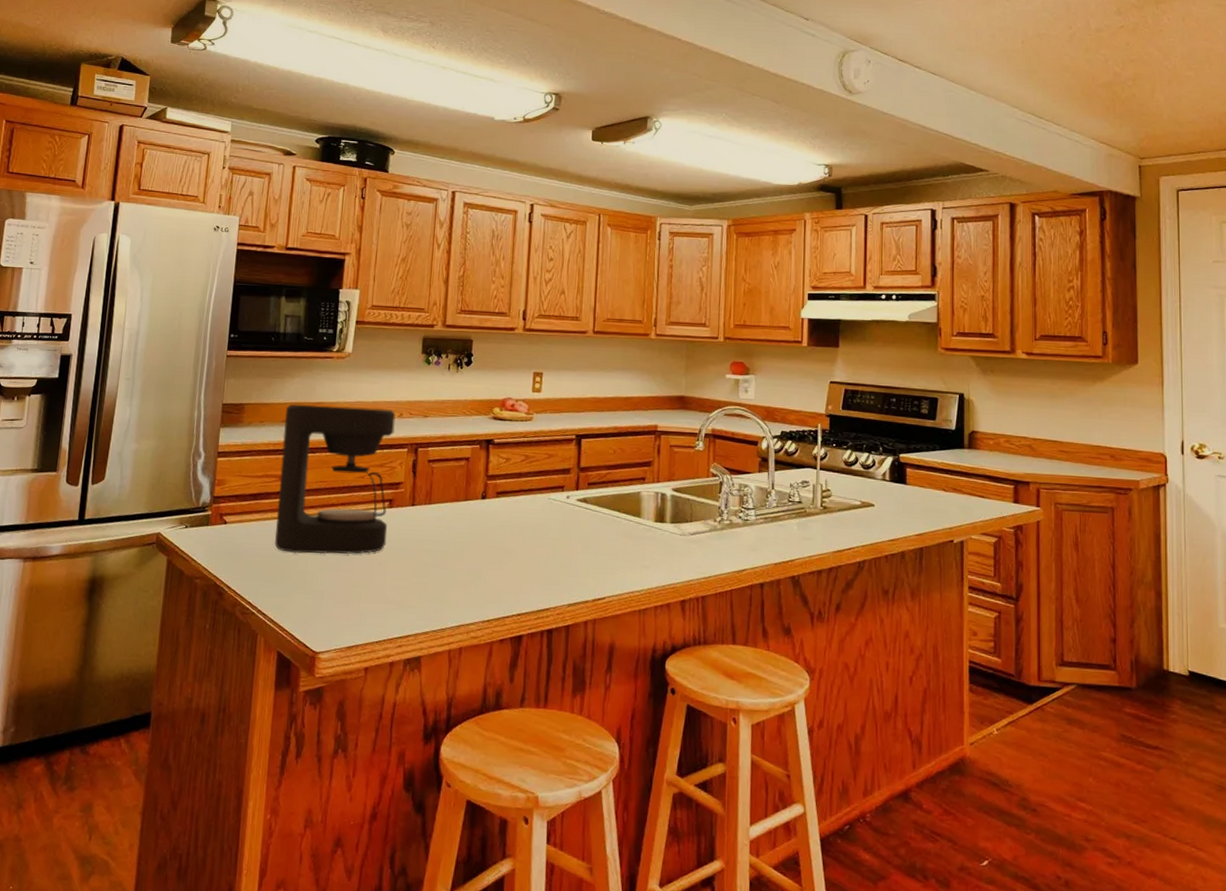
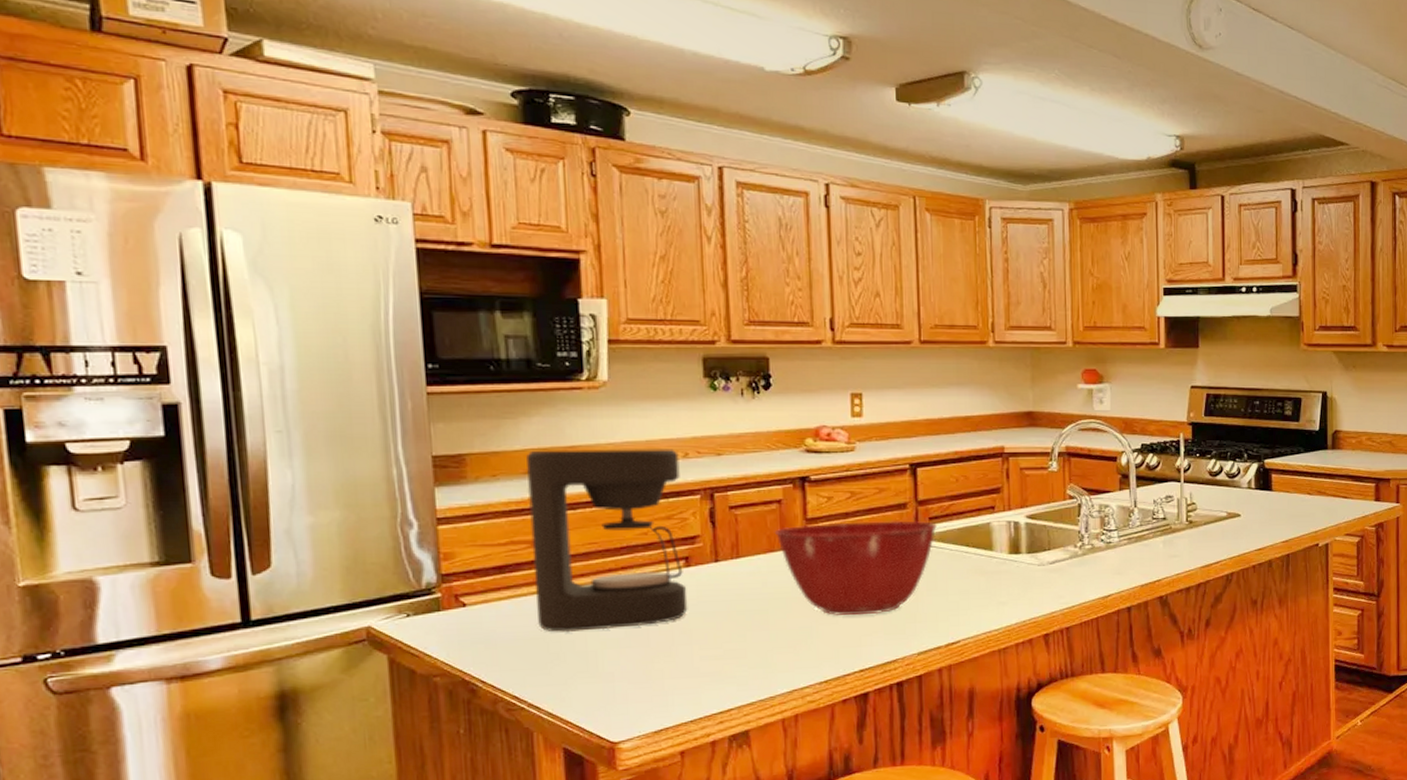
mixing bowl: none [461,480,594,565] -> present [774,520,937,616]

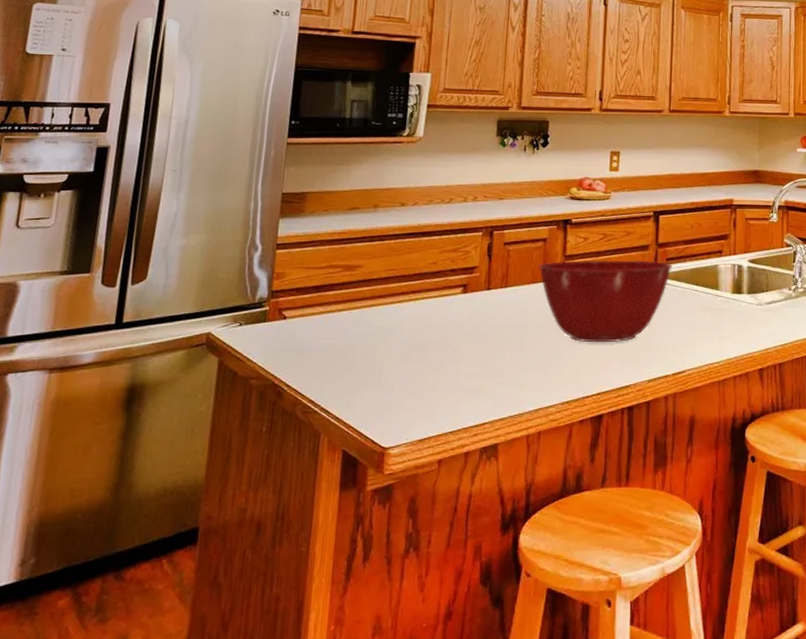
coffee maker: present [526,449,688,633] -> none [340,191,470,346]

